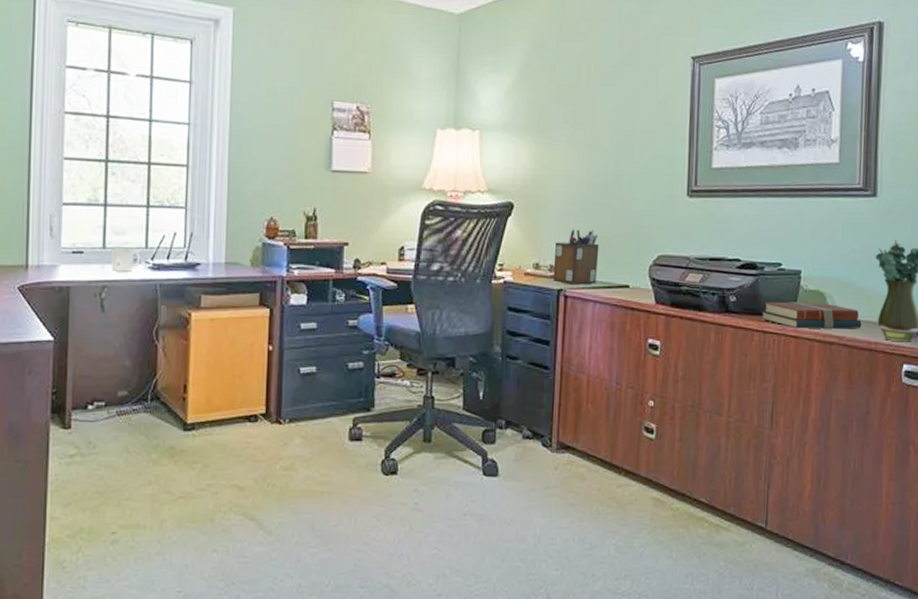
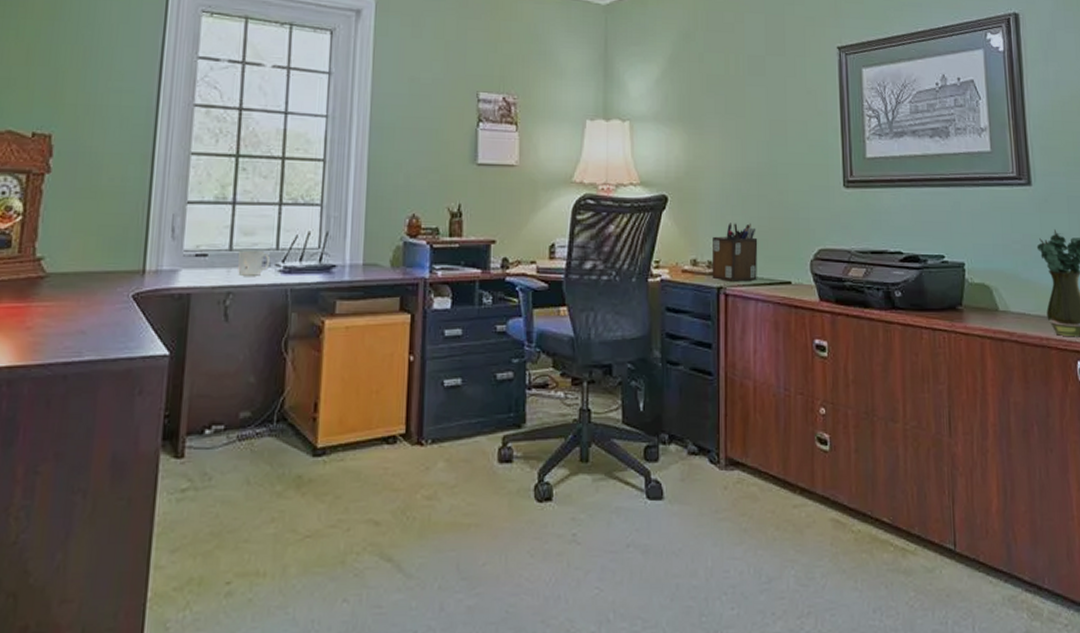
books: present [761,301,862,329] -> none [928,296,1031,325]

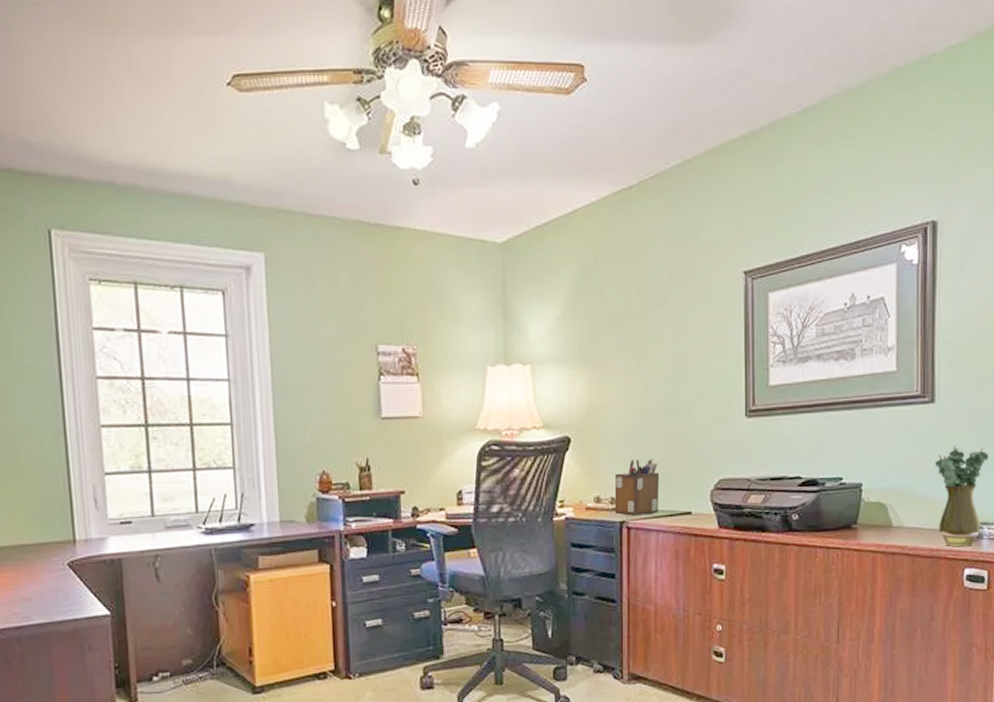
mug: present [237,250,271,276] -> none [160,514,192,539]

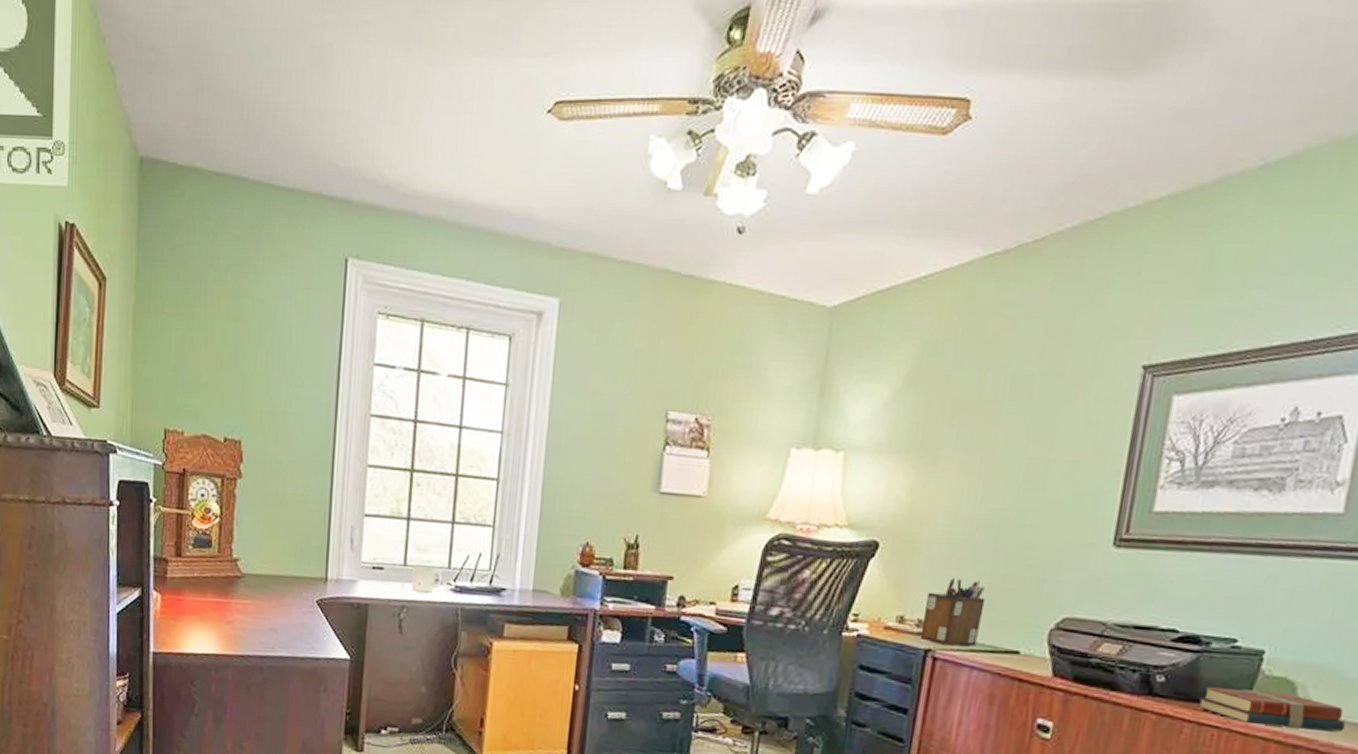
mug: none [160,514,192,539] -> present [411,566,443,593]
books: none [824,514,923,542] -> present [1197,687,1346,732]

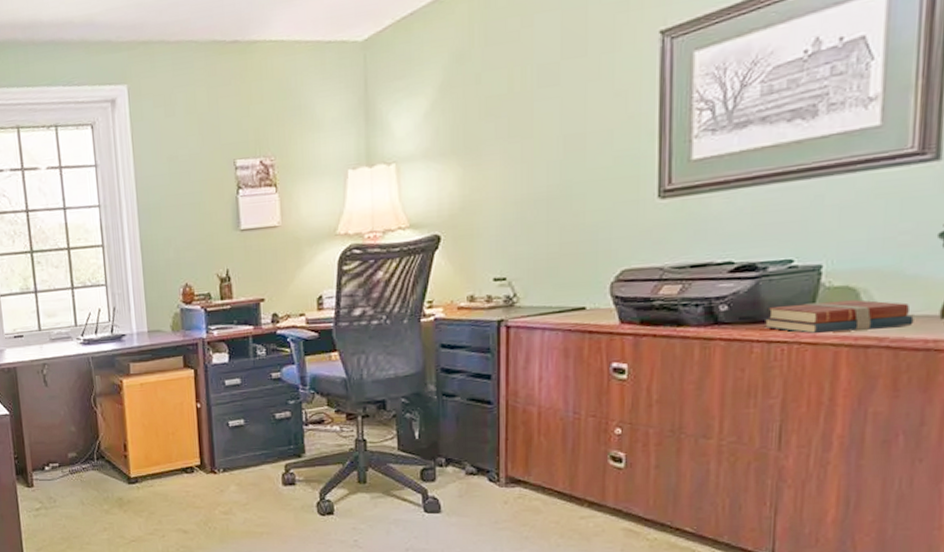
mug: present [411,566,443,593] -> none [45,328,73,350]
desk organizer: present [920,578,986,647] -> none [491,252,546,314]

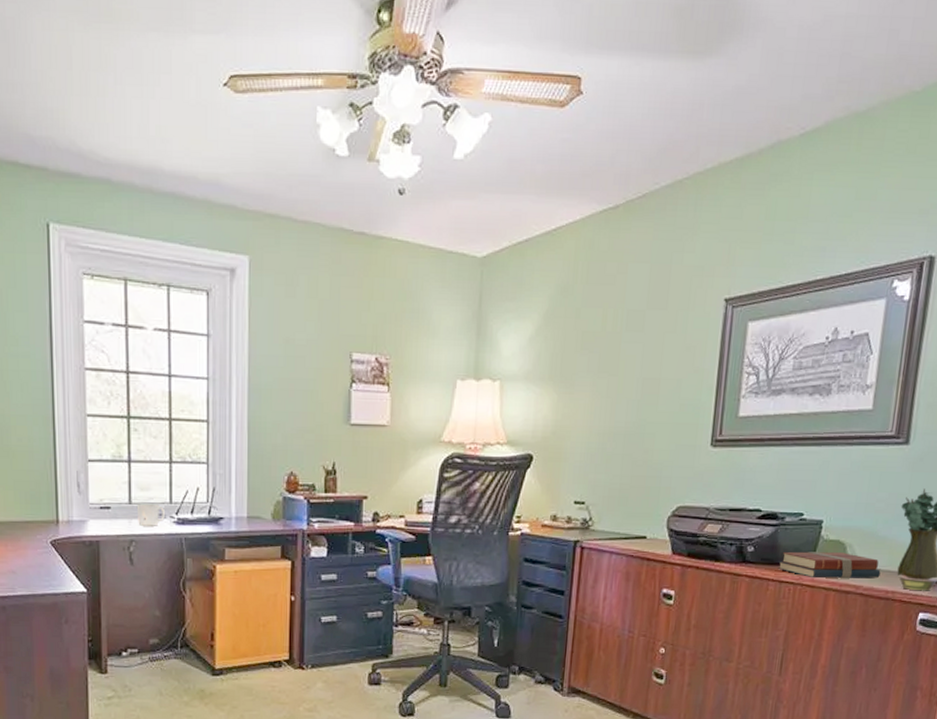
mug: none [45,328,73,350] -> present [136,503,166,526]

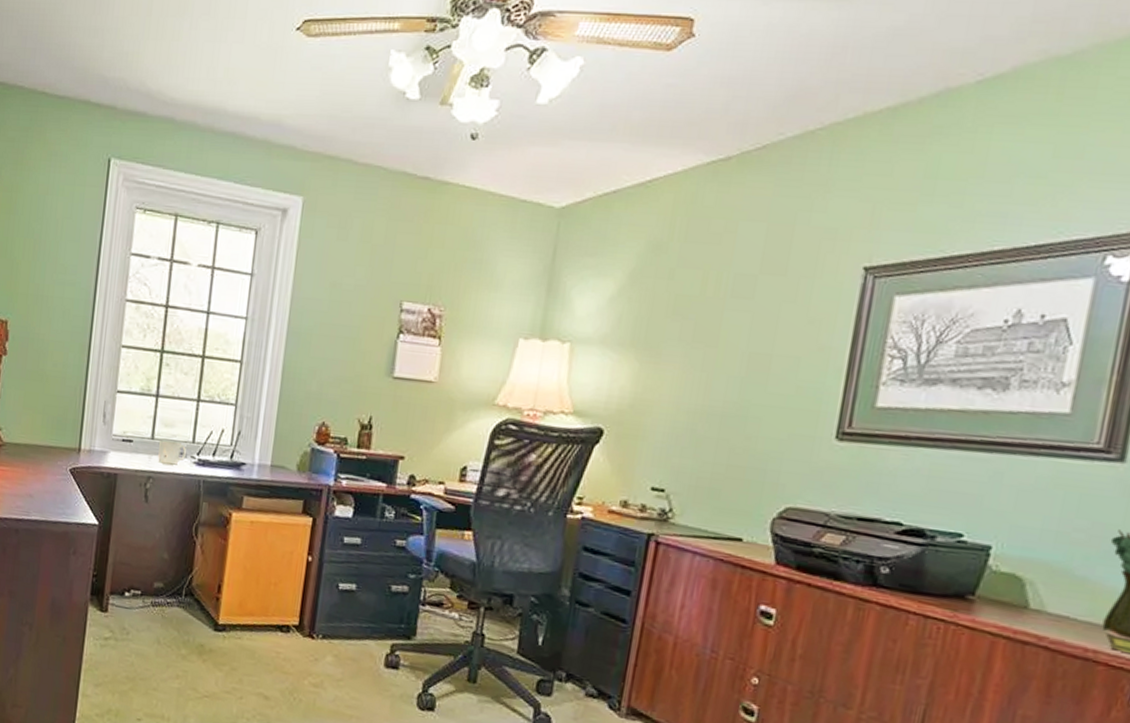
books: present [777,551,881,579] -> none [922,580,1077,630]

